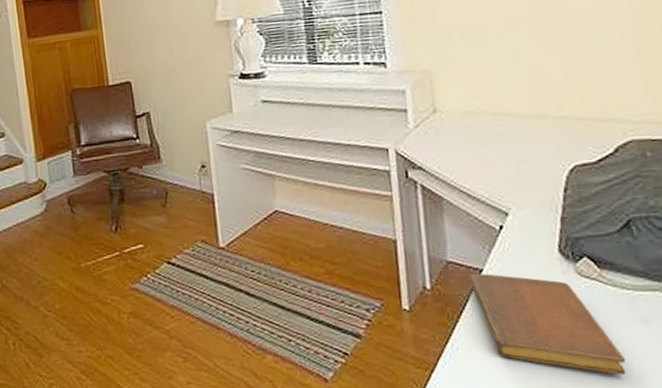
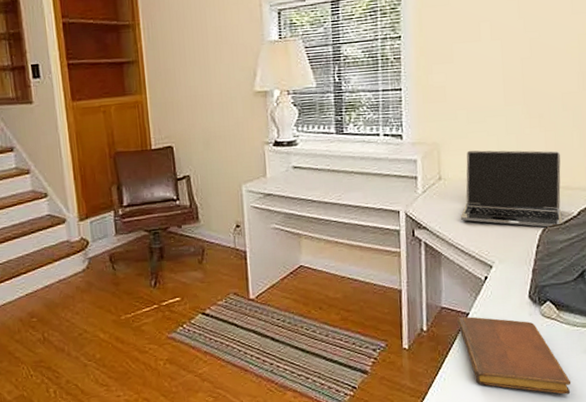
laptop: none [462,76,597,168] -> present [460,150,564,228]

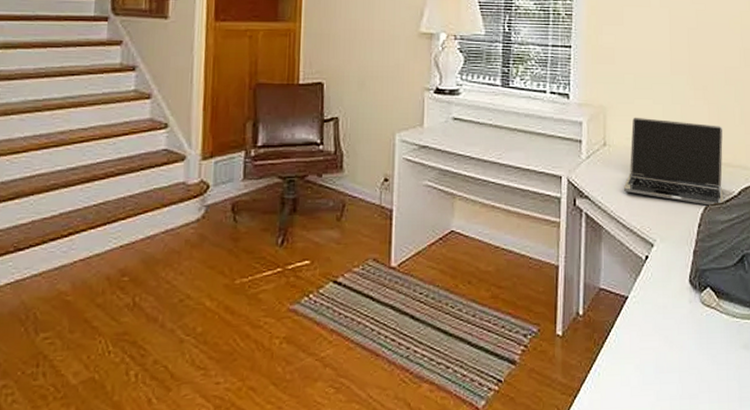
notebook: present [457,316,571,395] -> none [615,300,730,396]

